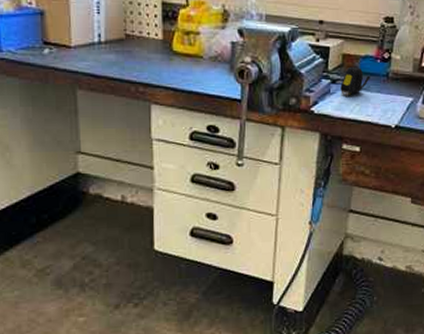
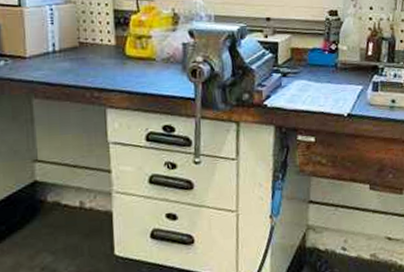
tape measure: present [340,66,370,96] -> none [291,59,320,88]

